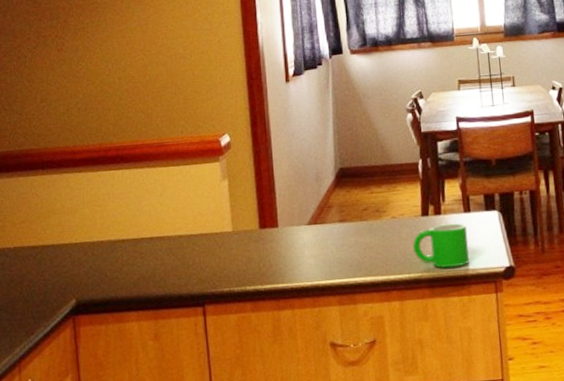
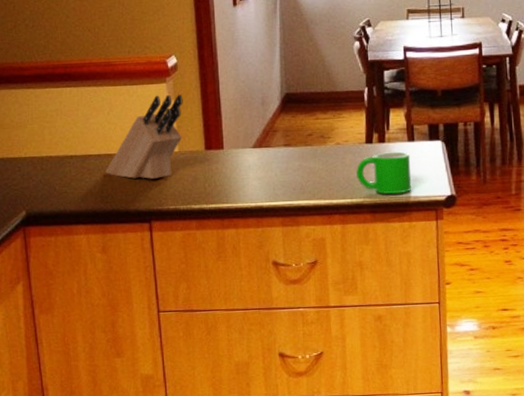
knife block: none [158,172,237,261] -> present [105,94,183,179]

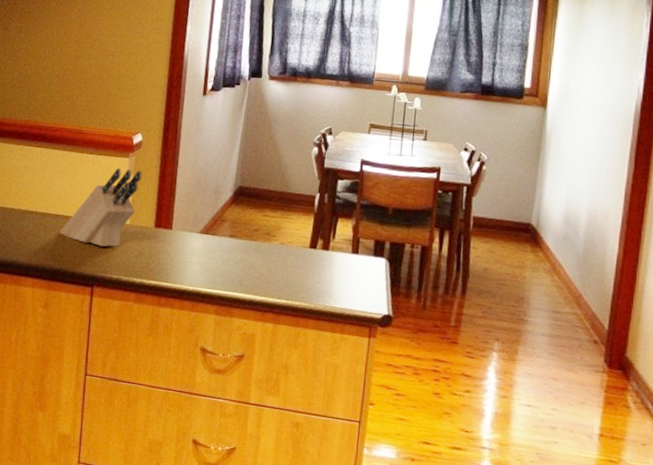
mug: present [356,151,412,194] -> none [295,260,352,304]

